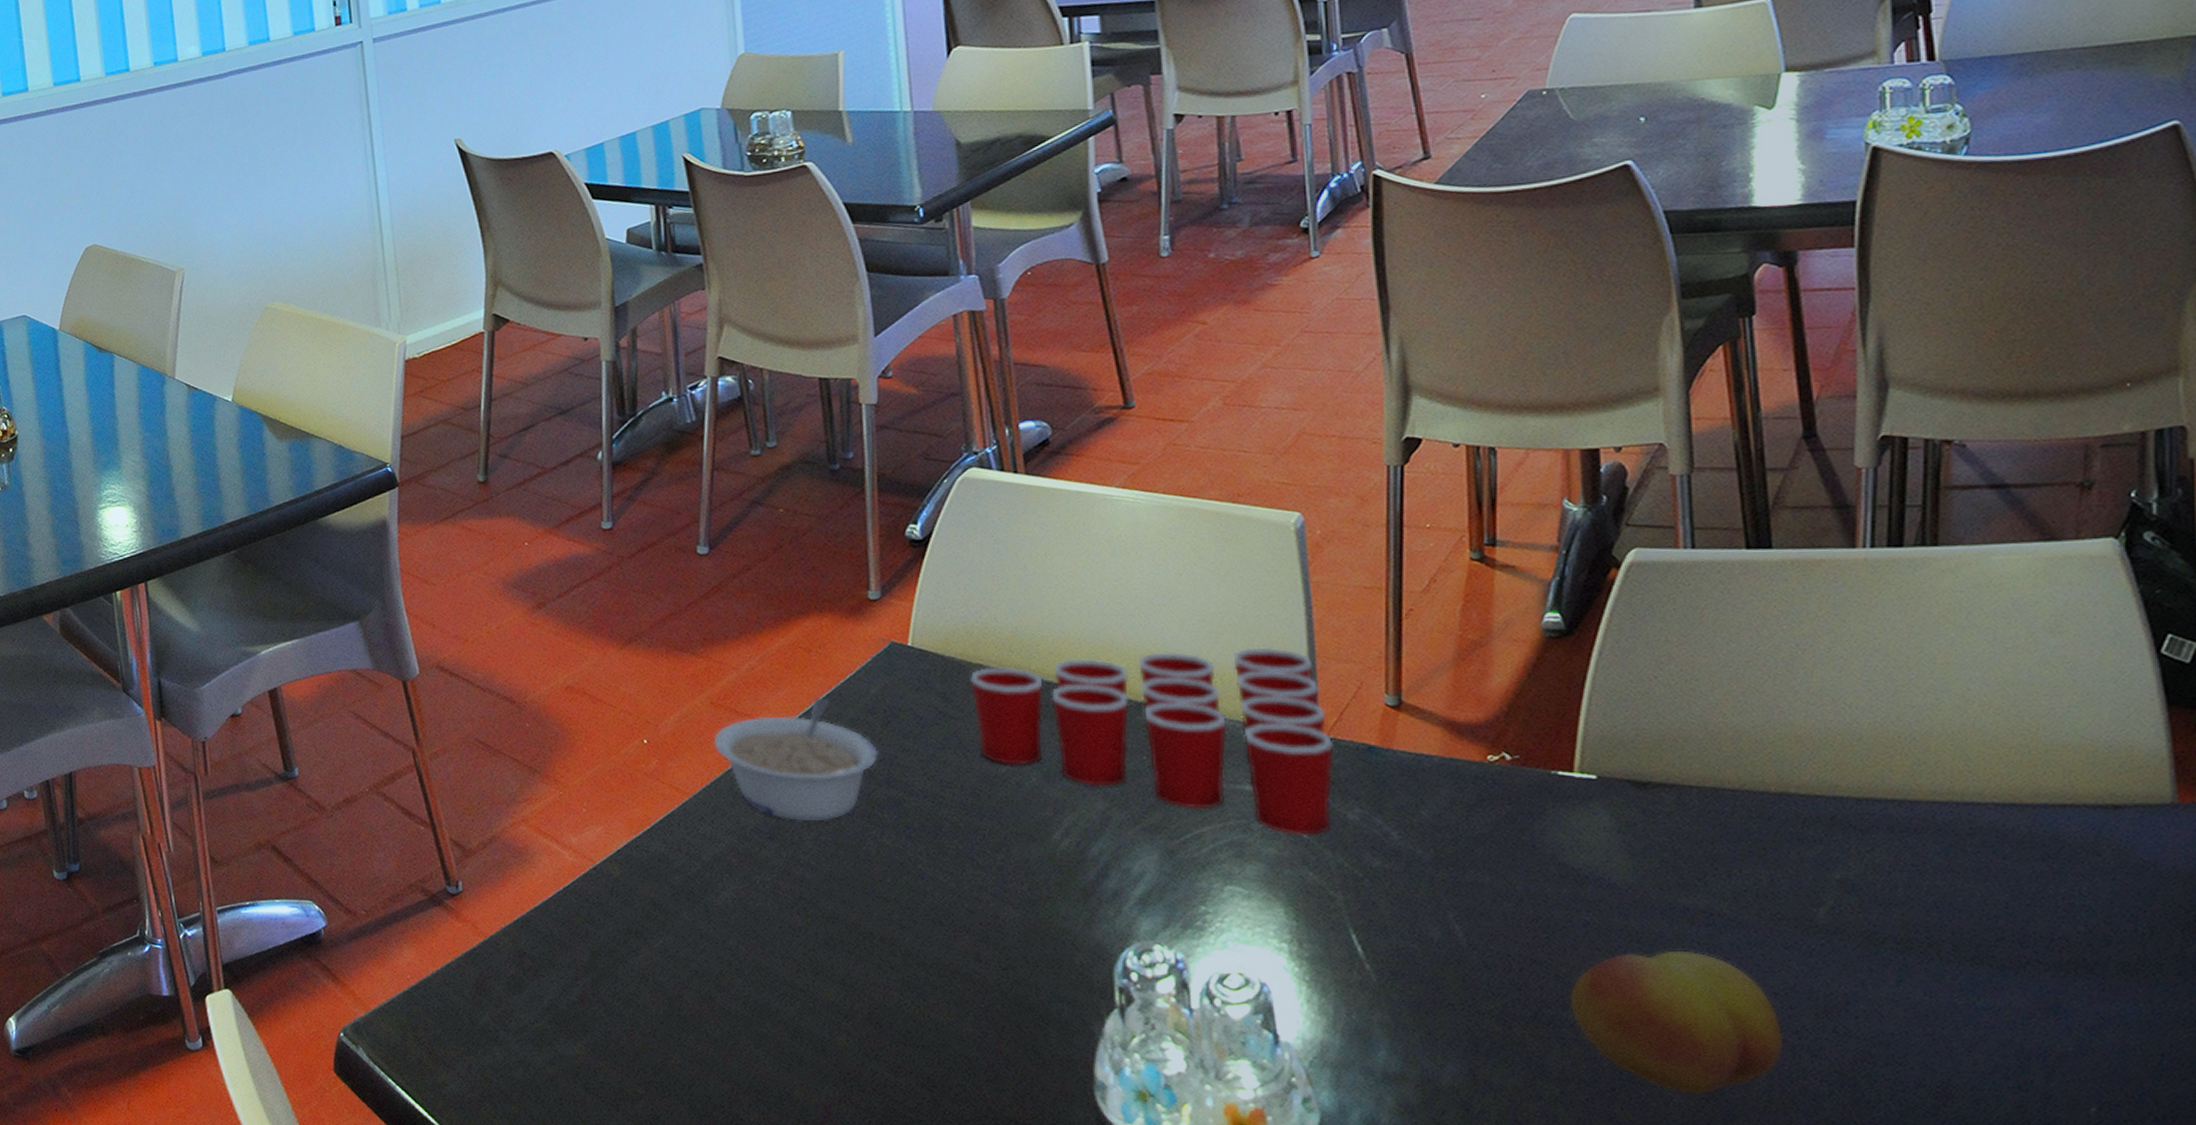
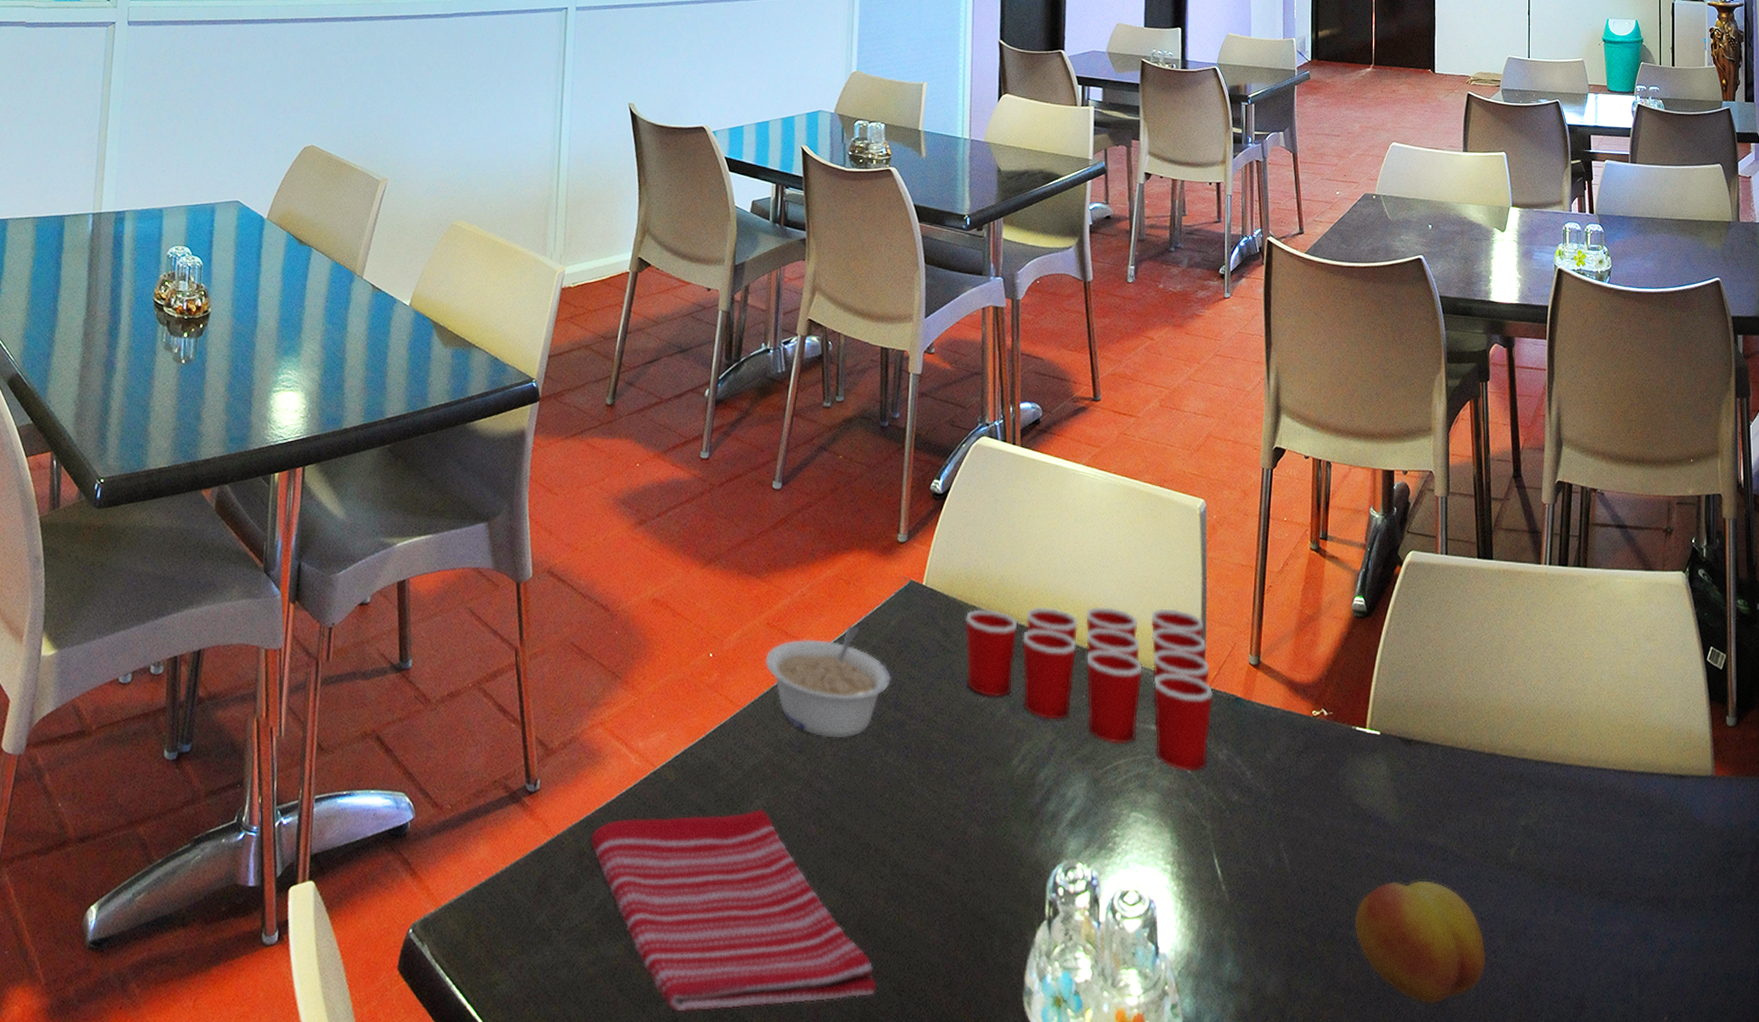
dish towel: none [529,900,901,1110] -> present [590,808,877,1012]

